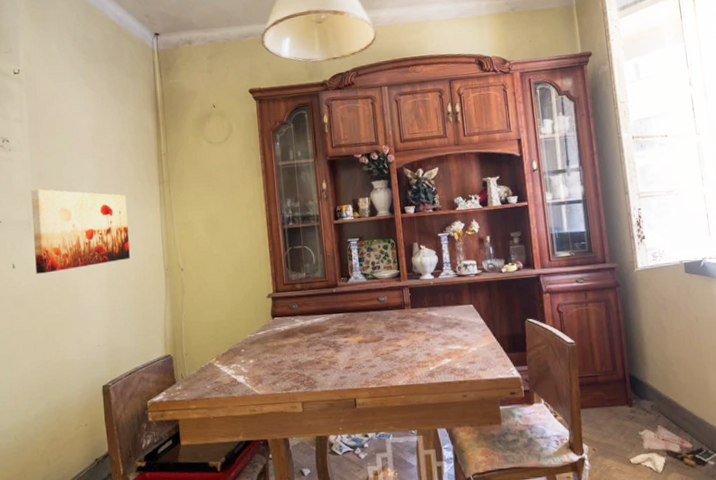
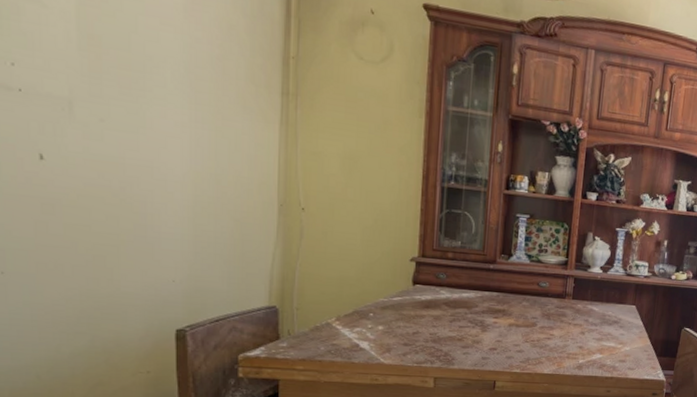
wall art: present [30,189,130,274] -> none [75,56,230,182]

